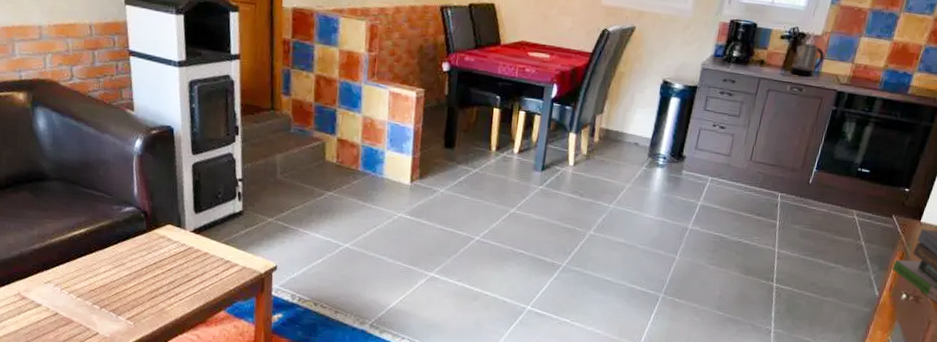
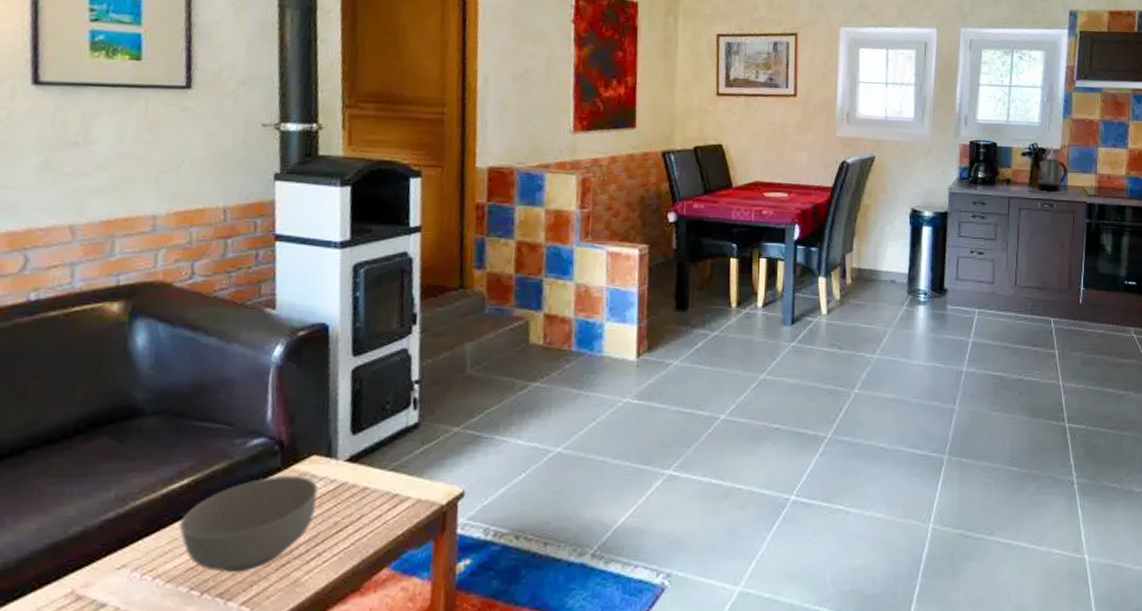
bowl: none [81,235,173,298] -> present [178,474,318,573]

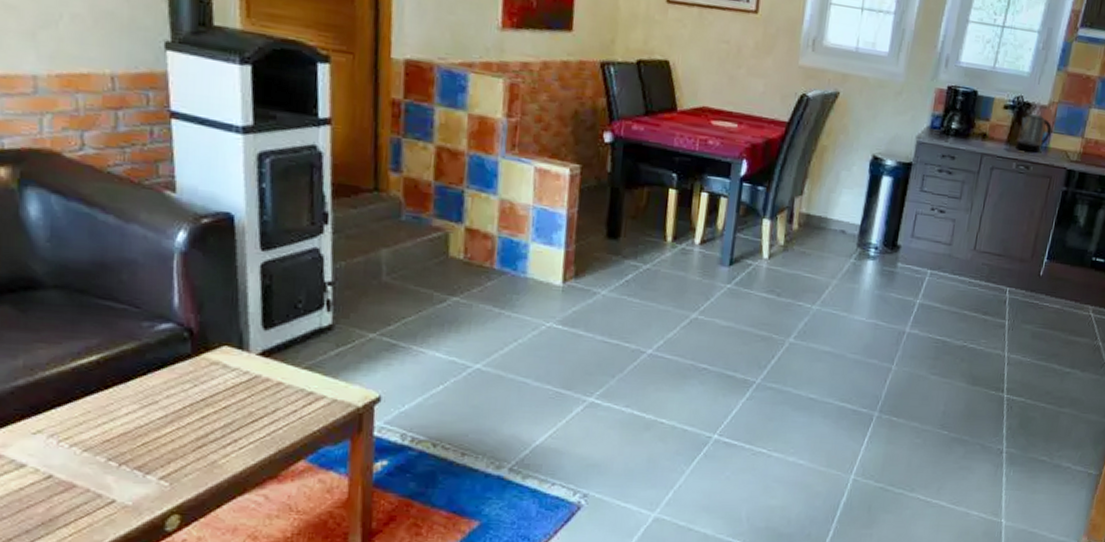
bowl: present [178,474,318,573] -> none [91,361,231,450]

